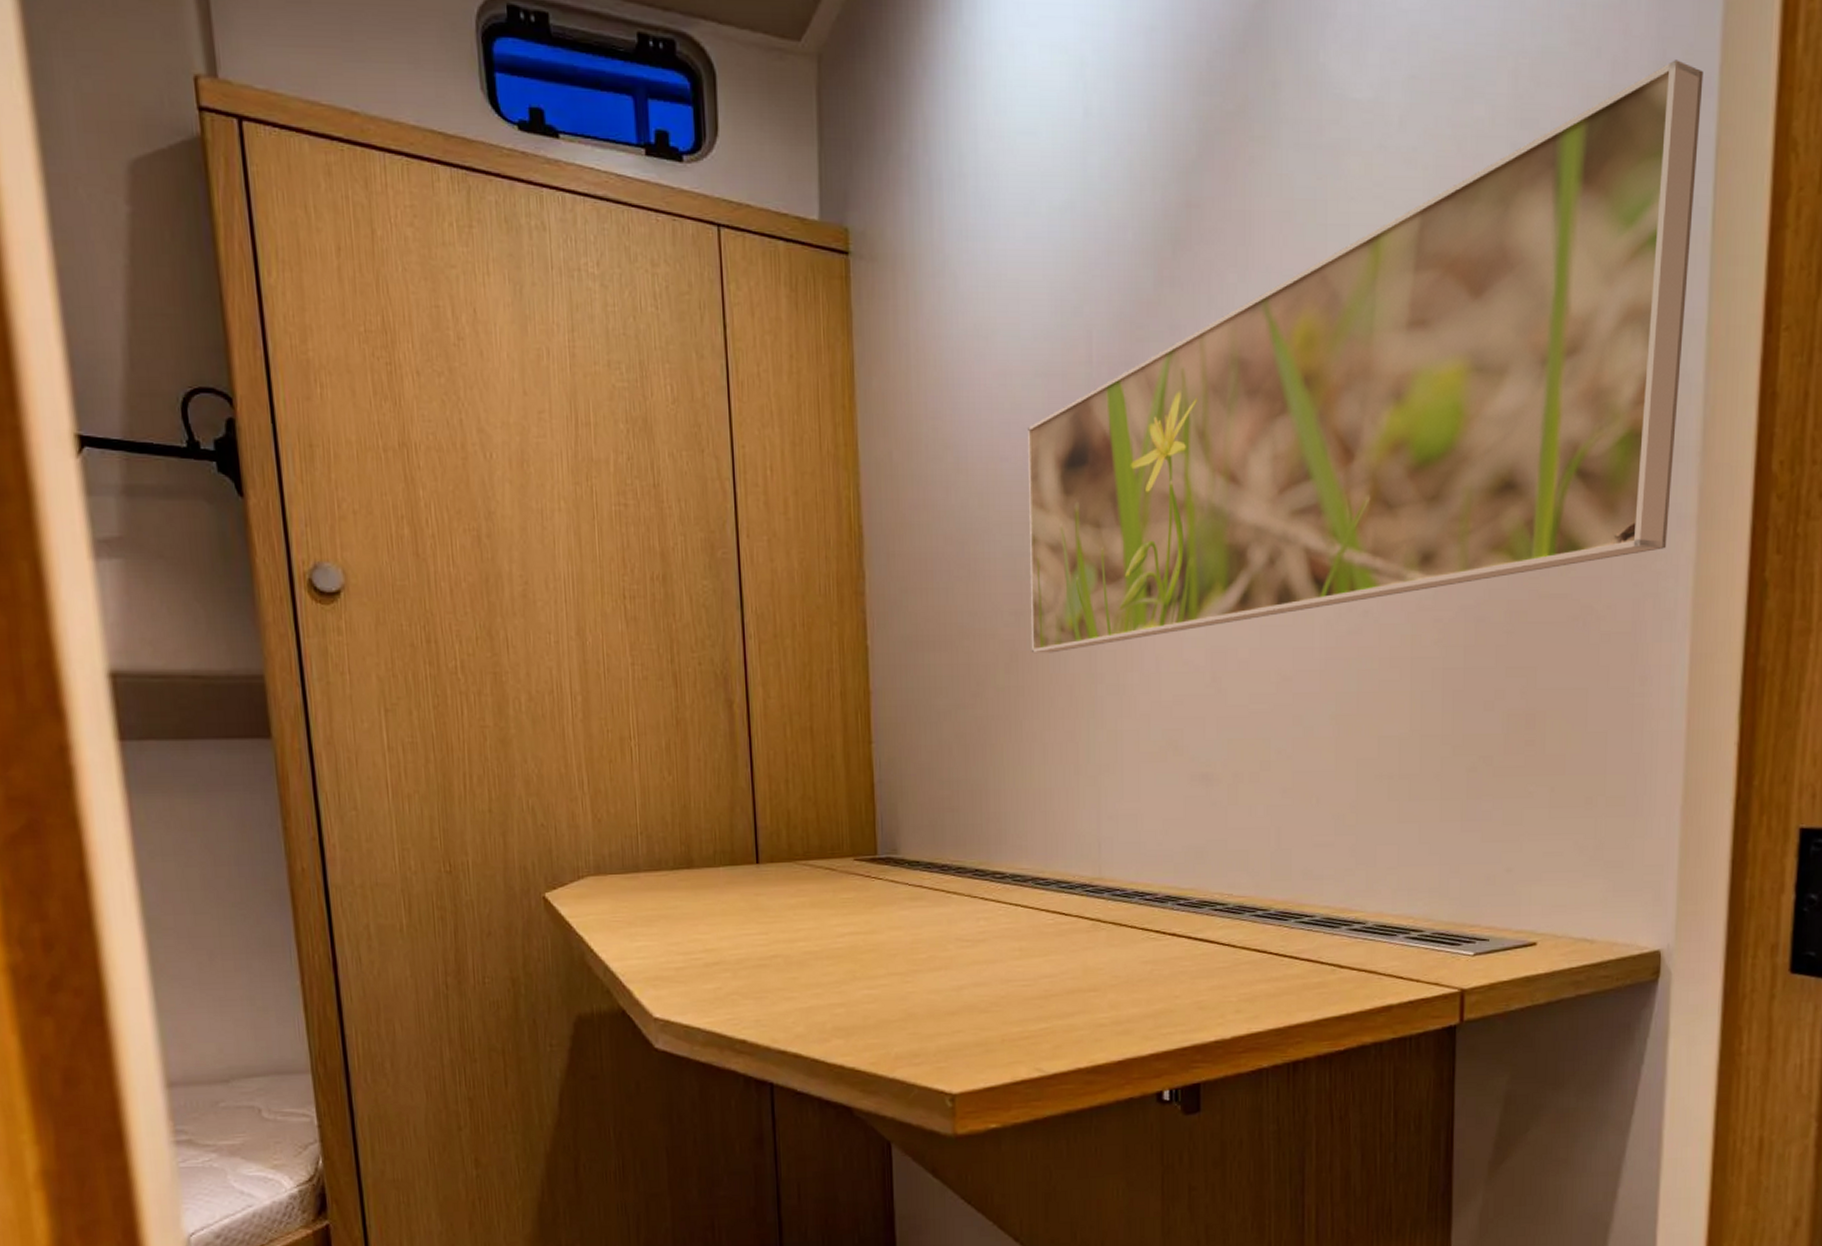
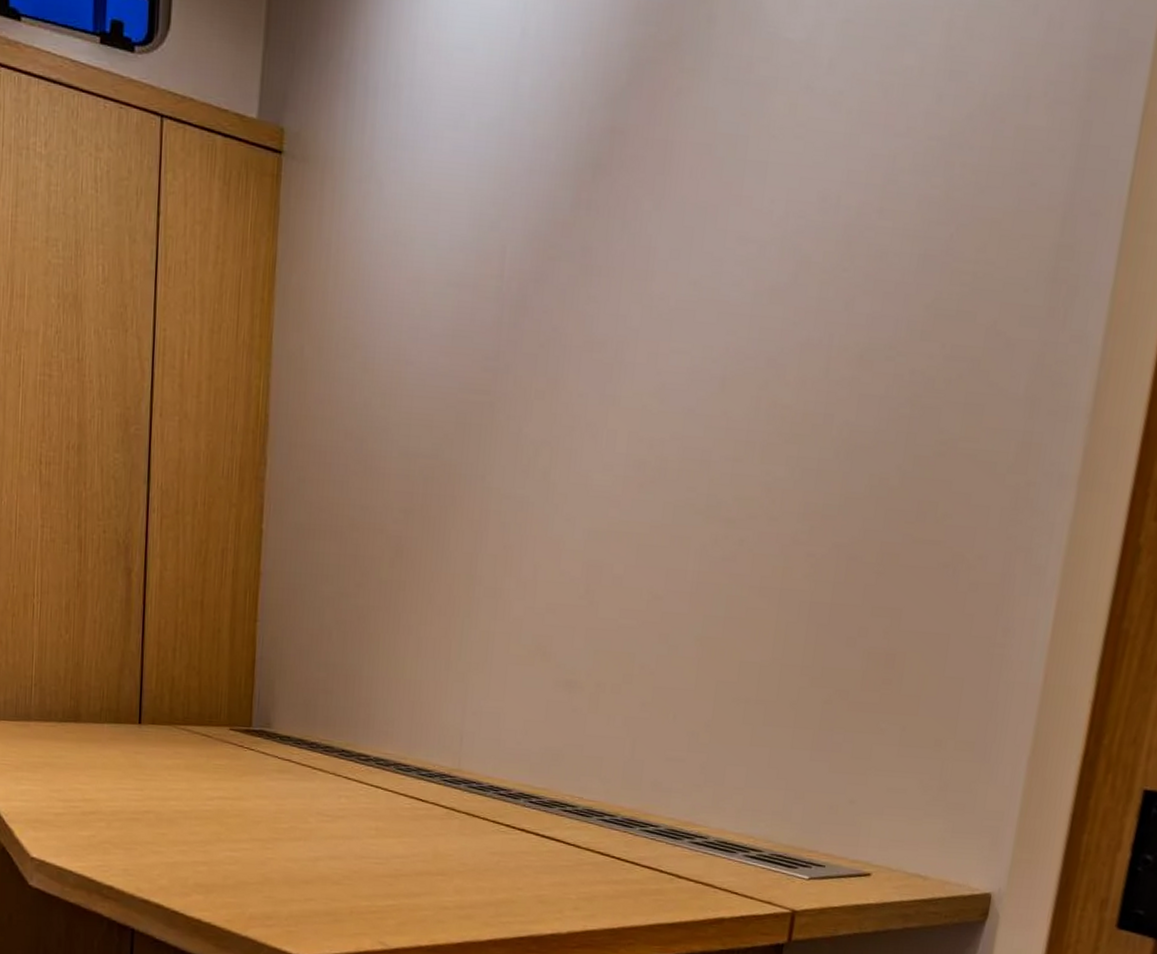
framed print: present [1027,60,1704,654] -> none [416,22,1139,553]

